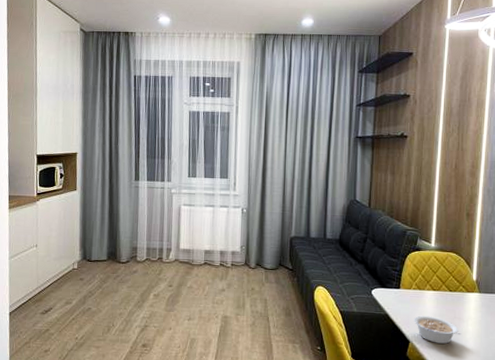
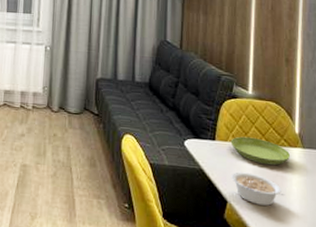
saucer: none [413,284,468,309] -> present [230,136,291,166]

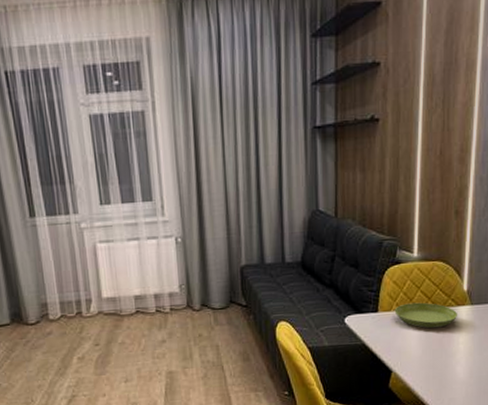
legume: present [231,172,285,206] -> none [396,339,452,369]

